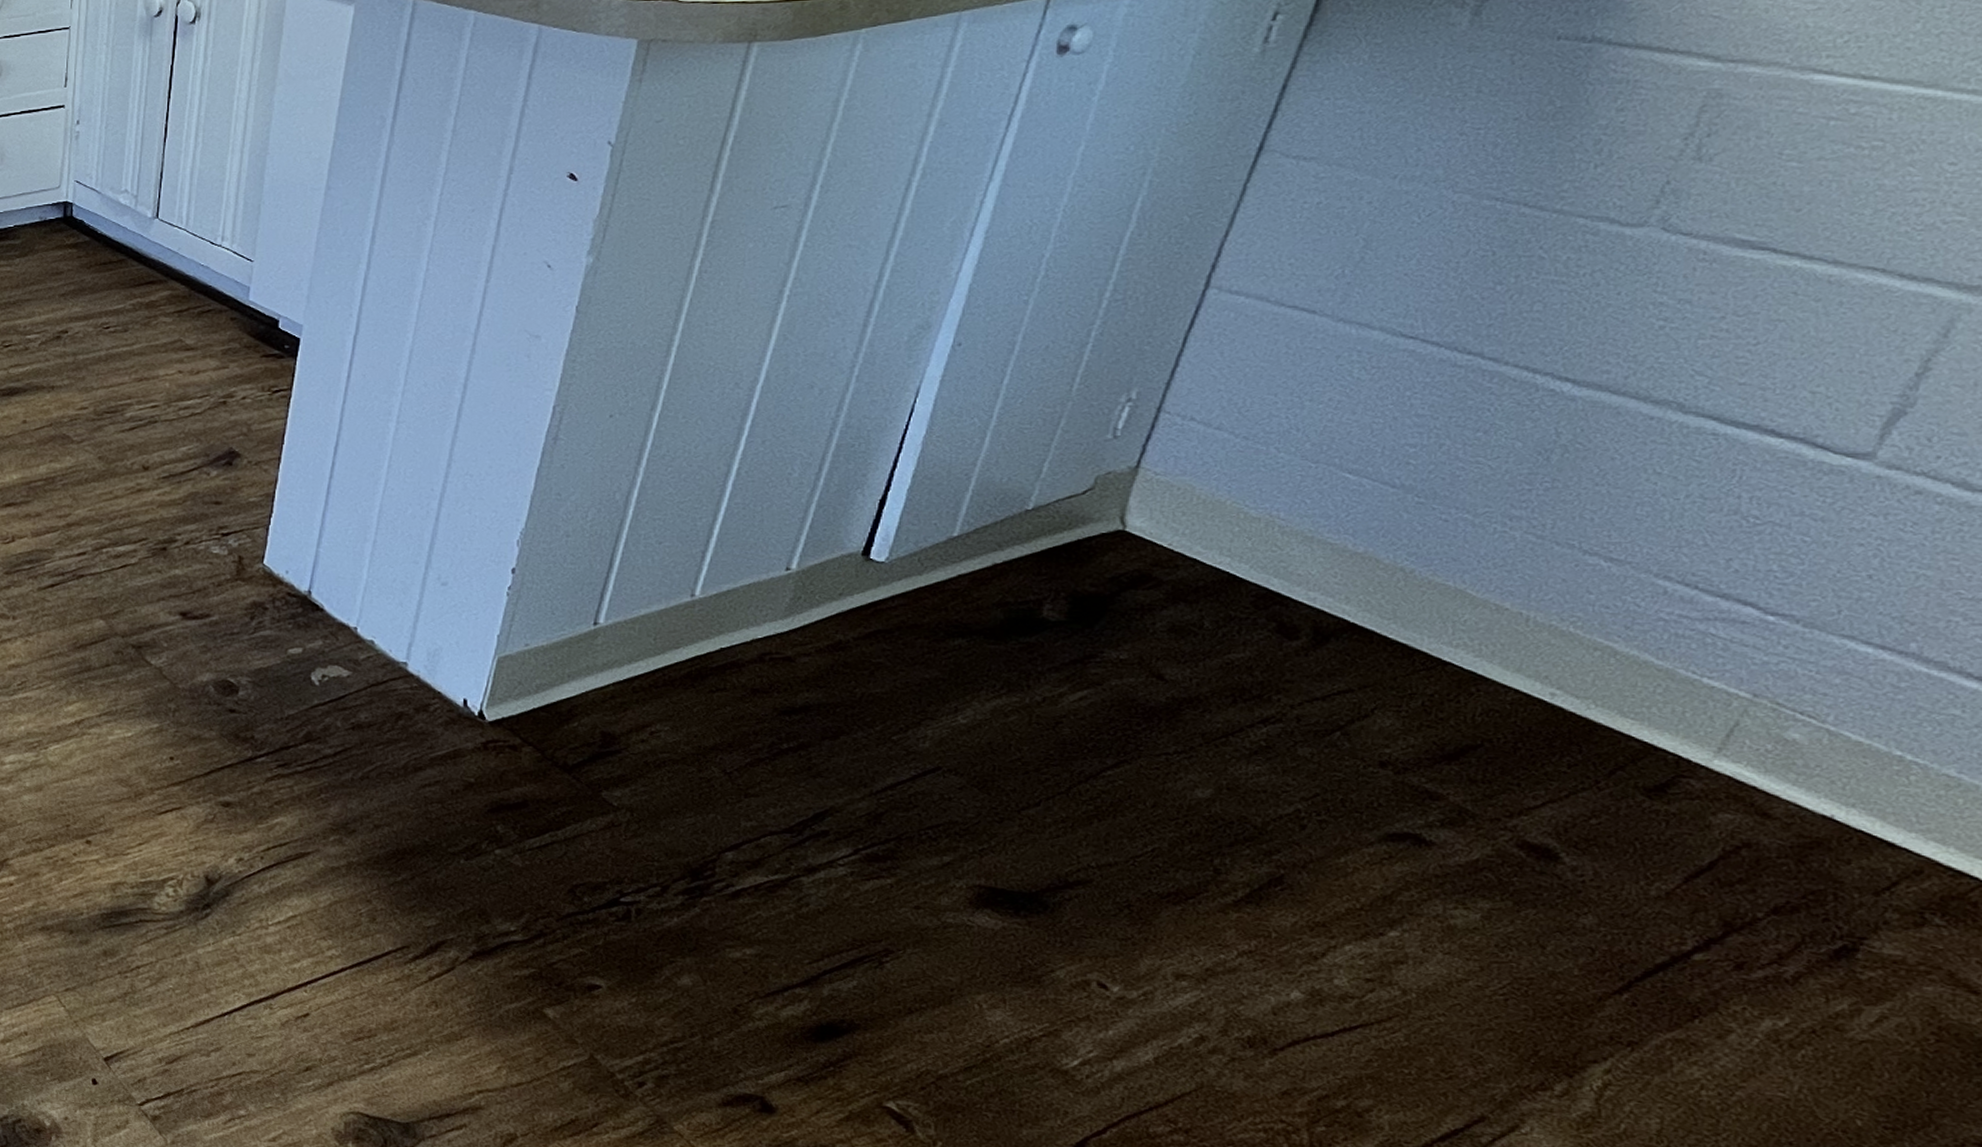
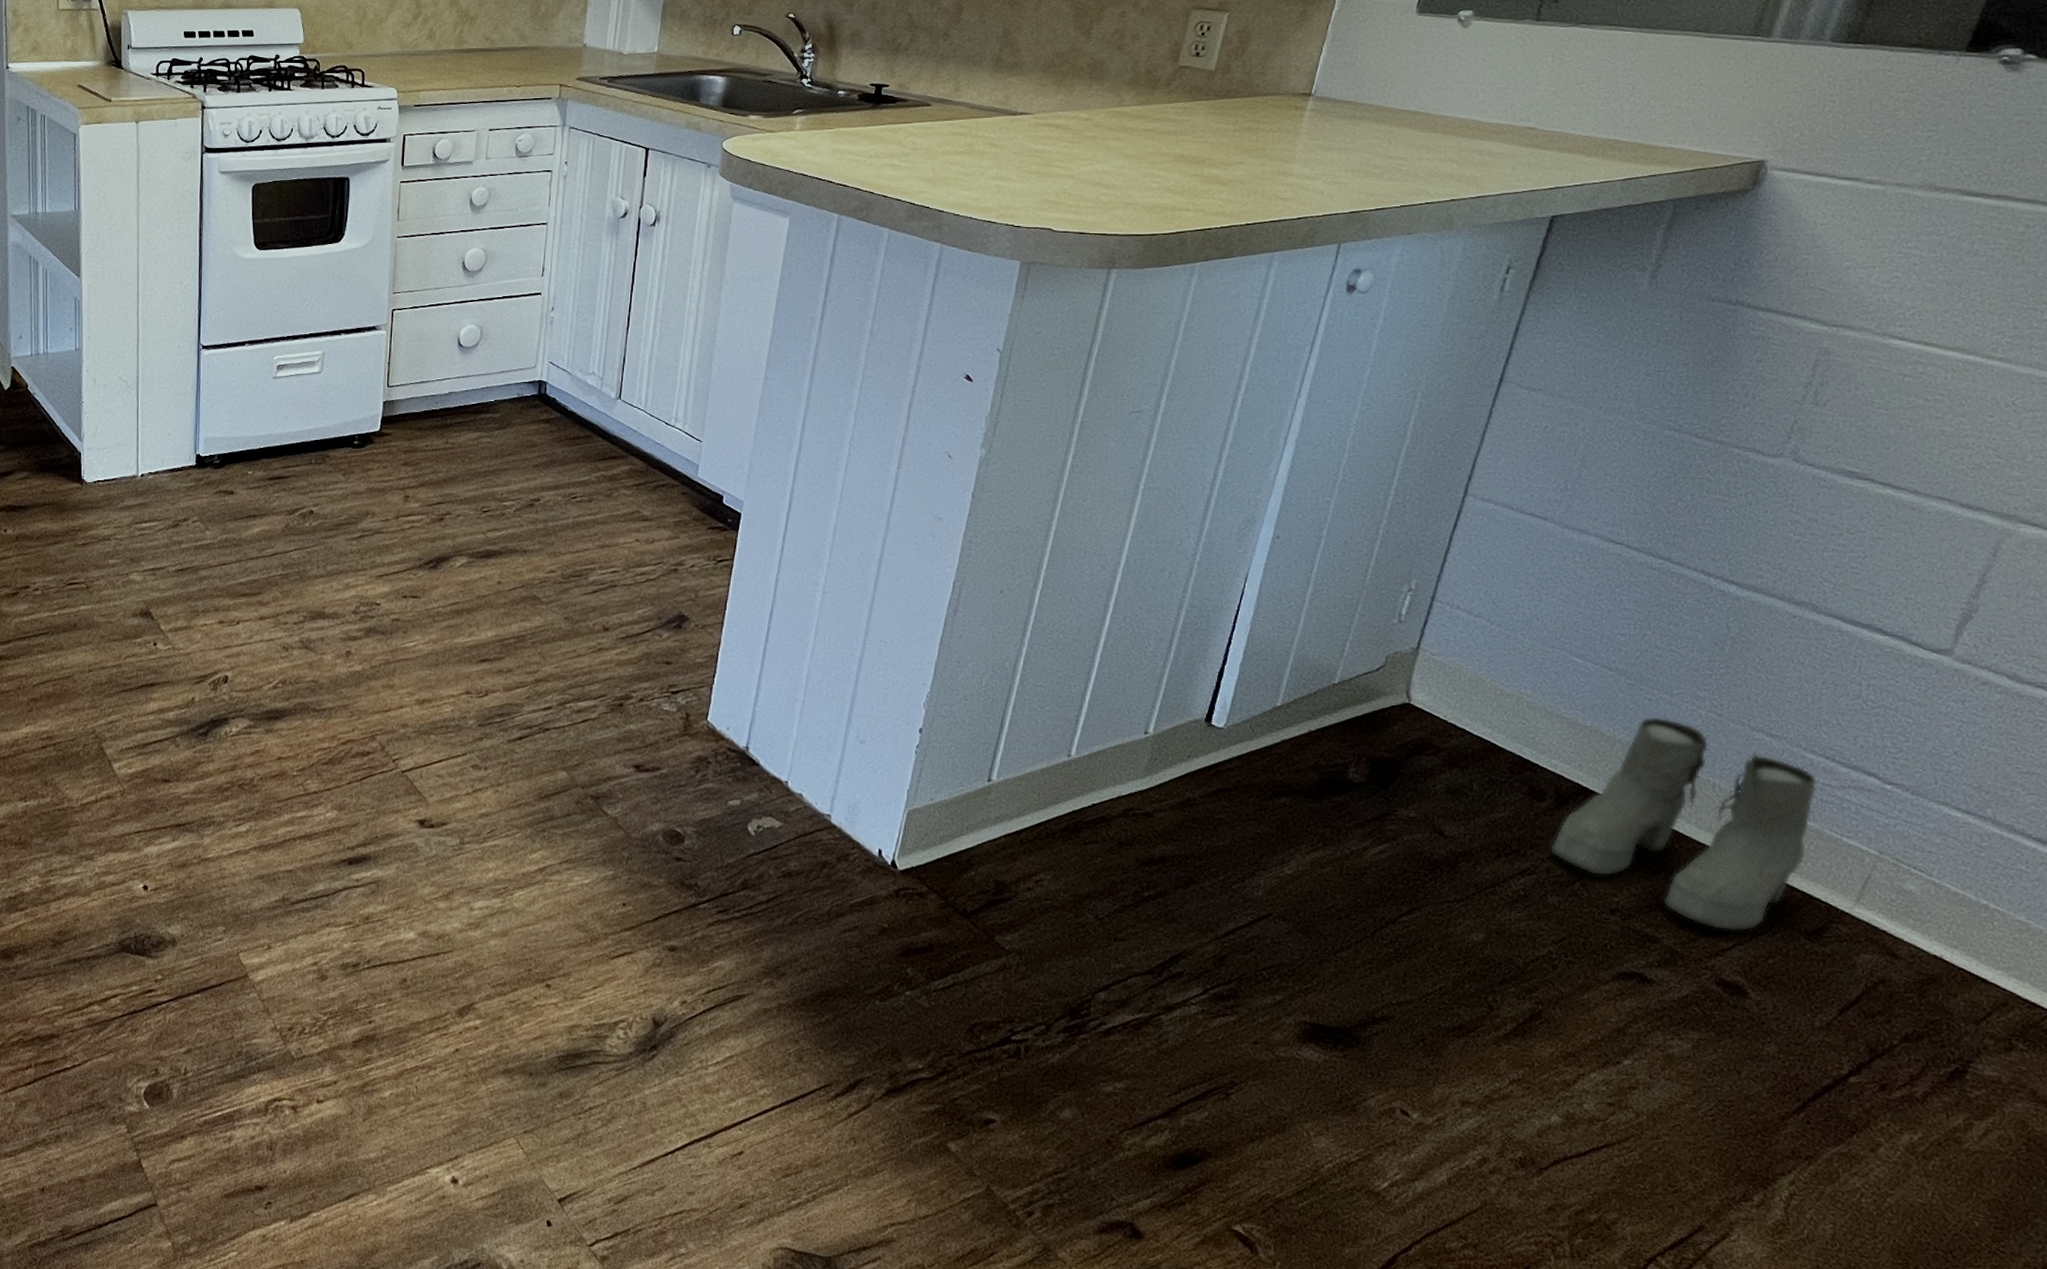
boots: none [1302,540,1672,788] -> present [1549,716,1818,932]

